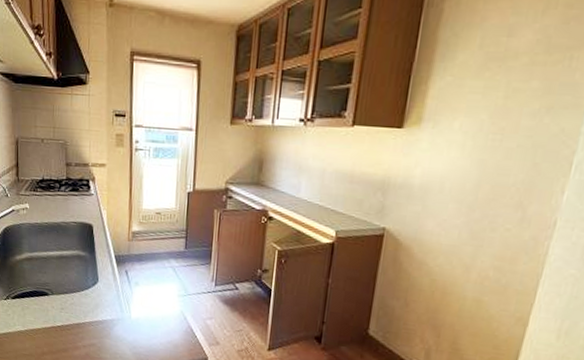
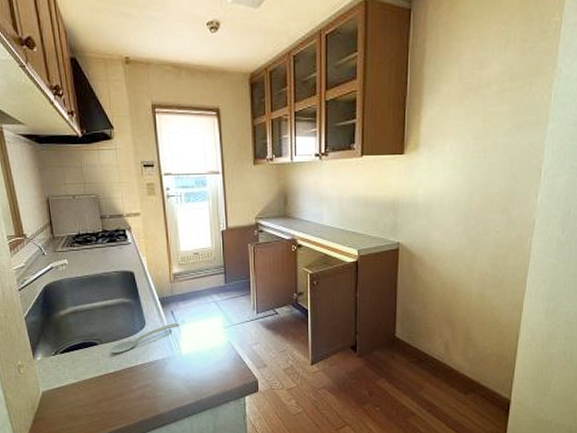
spoon: none [60,283,133,308] -> present [110,323,180,354]

